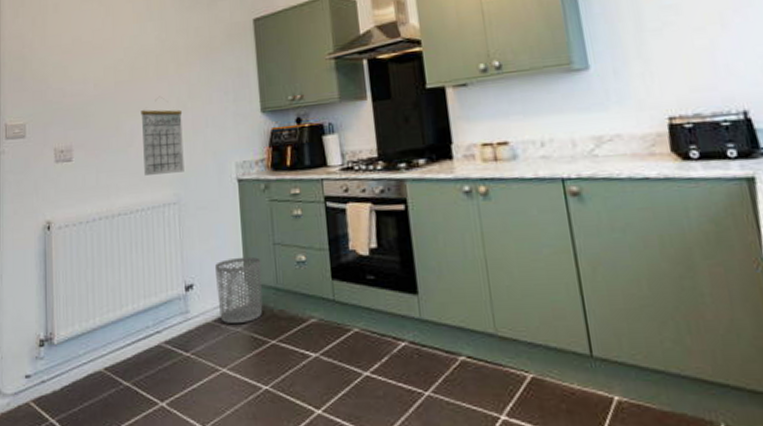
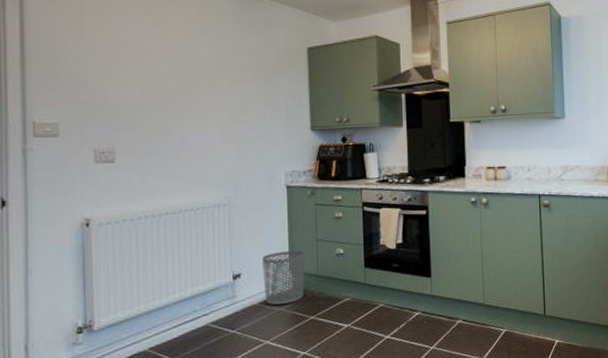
calendar: present [140,109,185,175] -> none [191,118,235,179]

